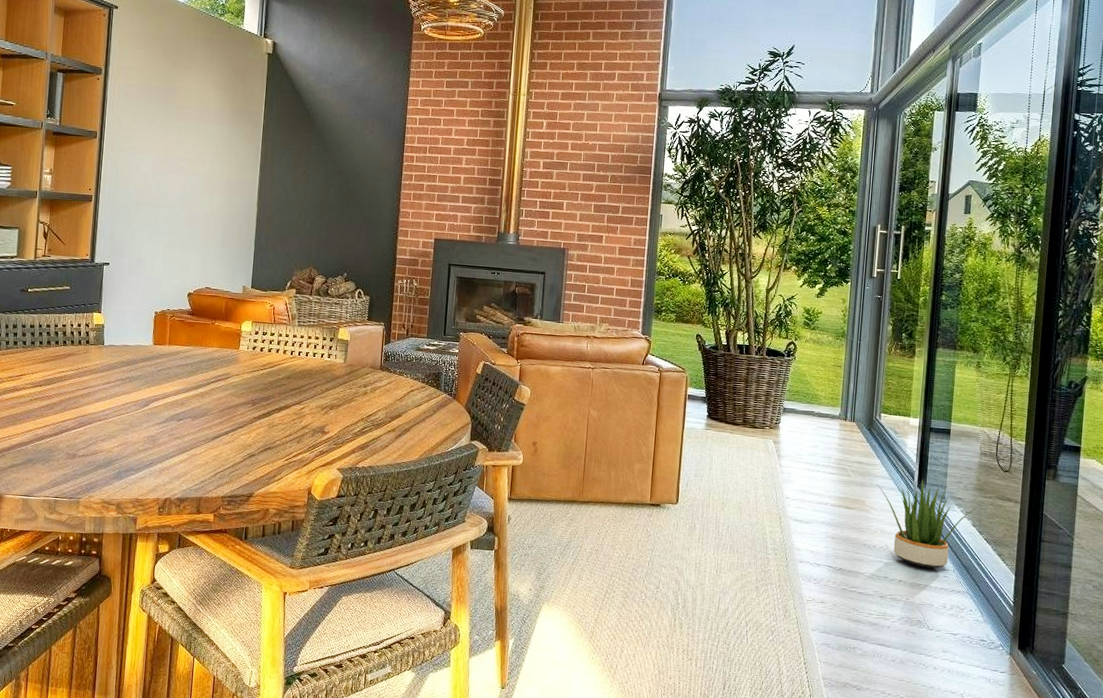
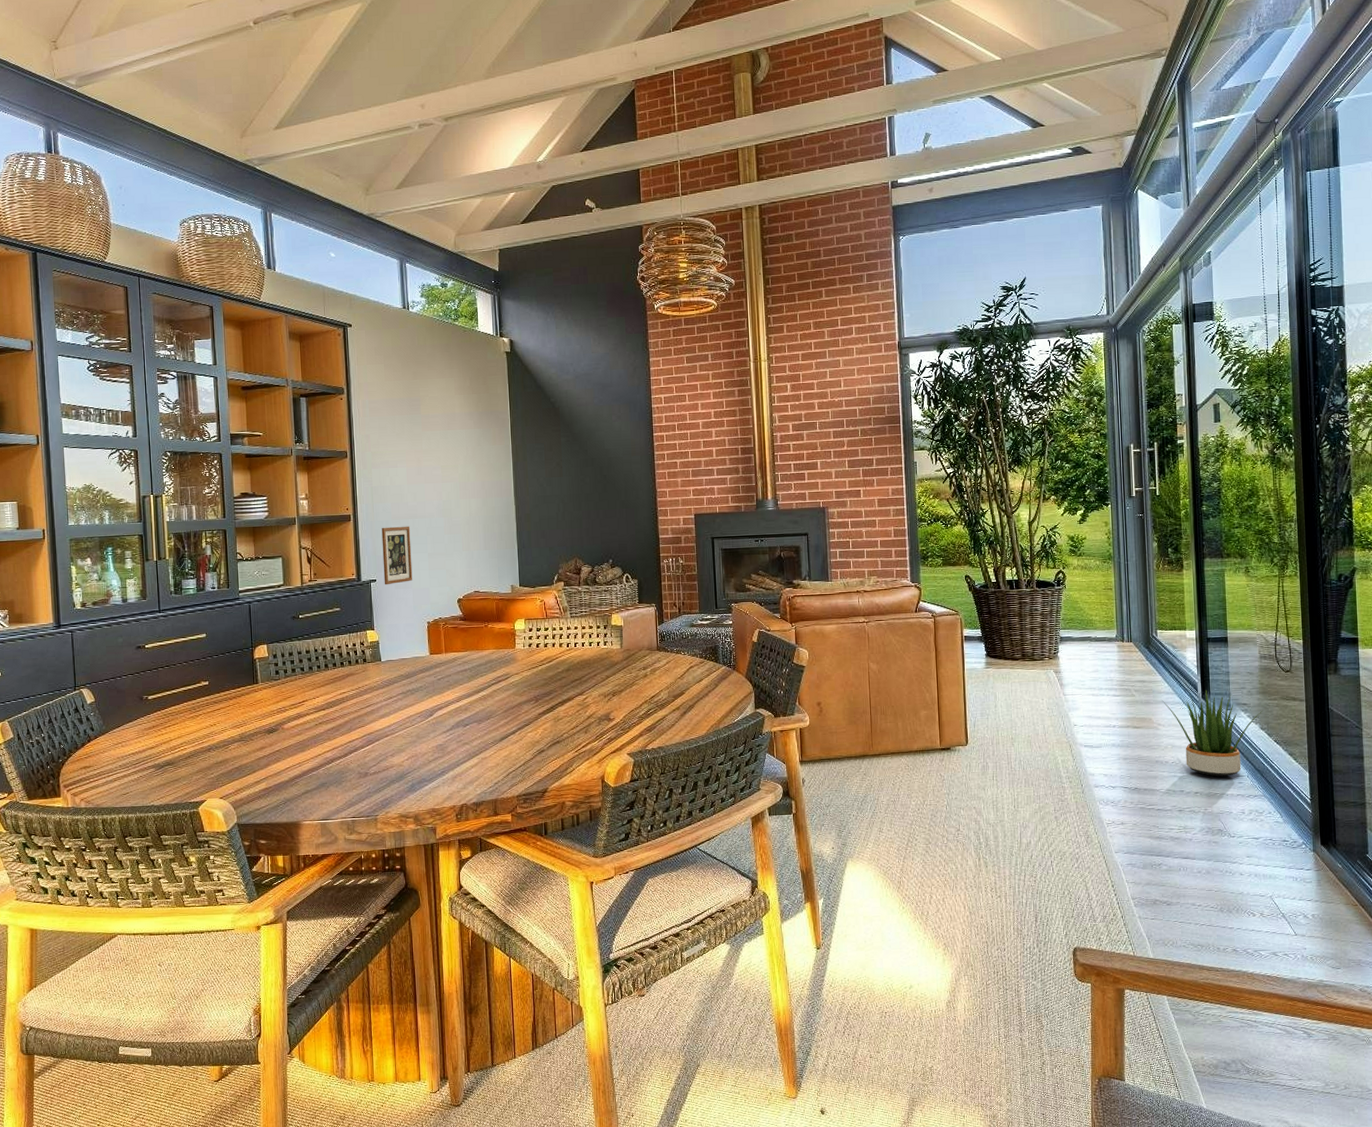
picture frame: none [117,212,150,270] -> present [381,526,413,585]

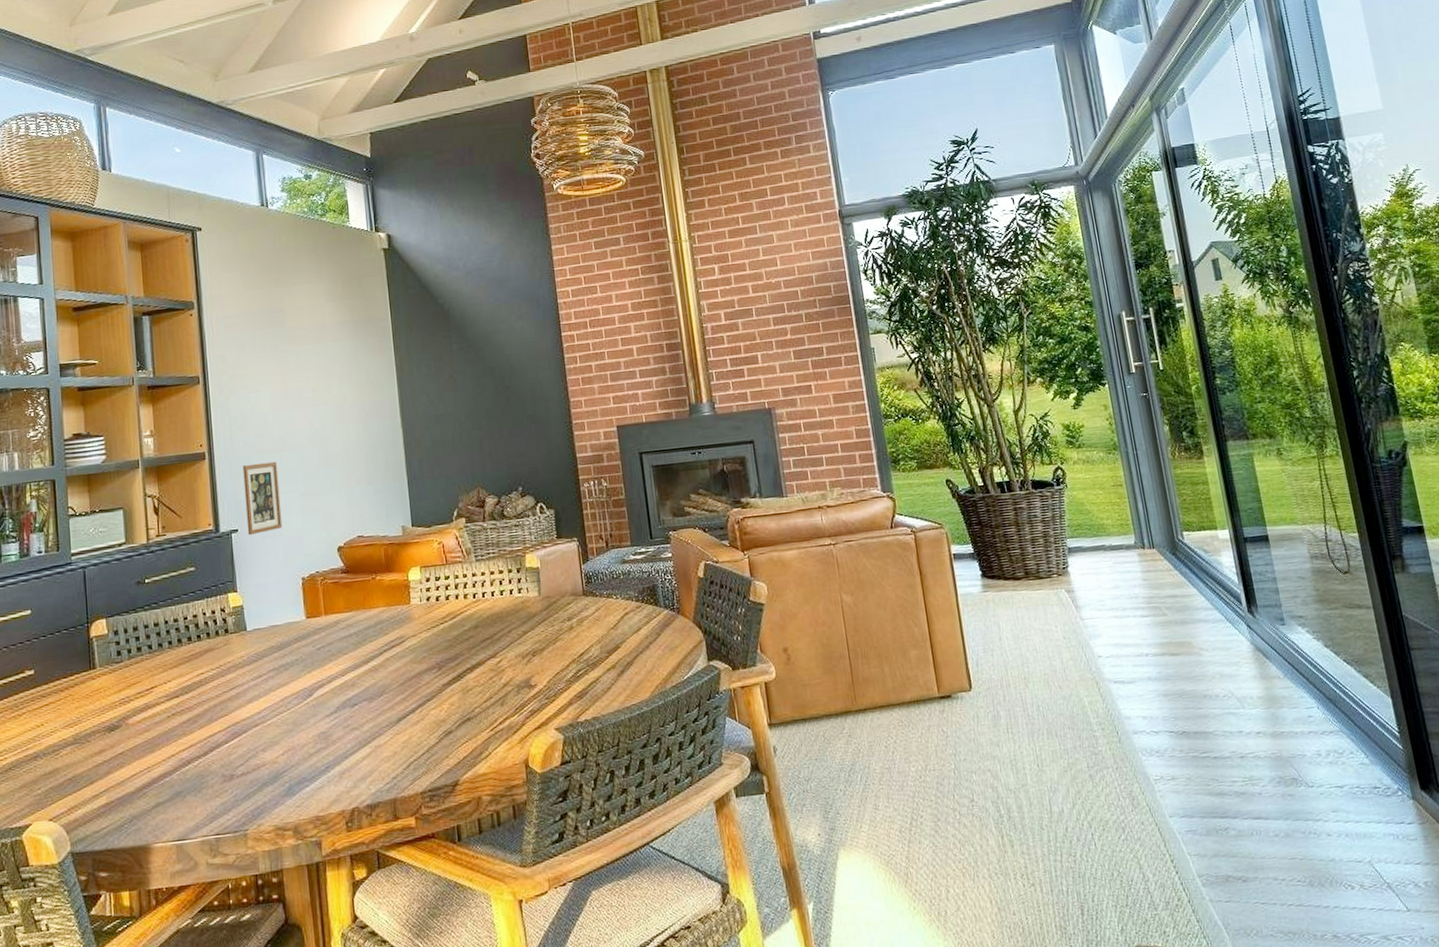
potted plant: present [1162,689,1263,777] -> none [1200,601,1324,711]

